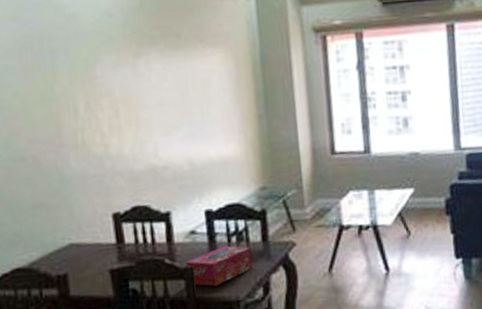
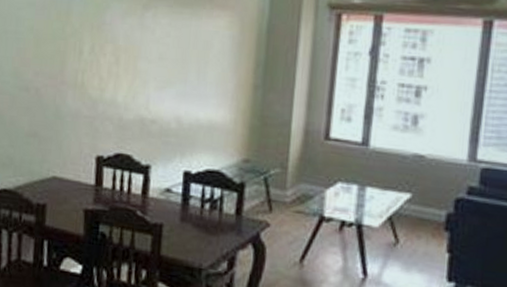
tissue box: present [186,245,253,287] -> none [155,210,224,249]

